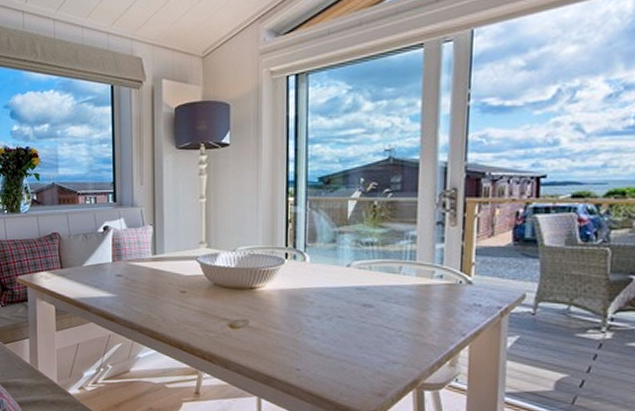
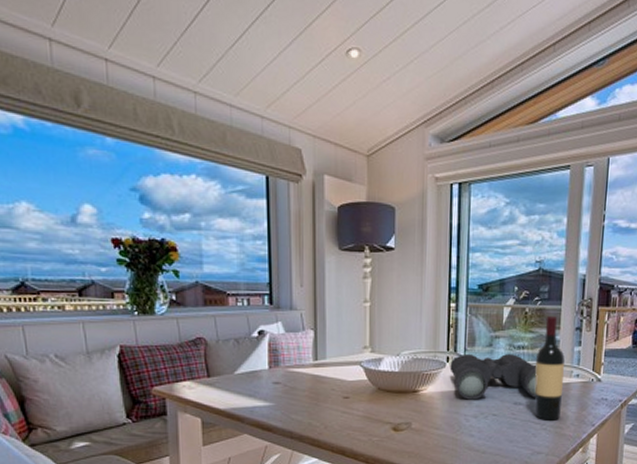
binoculars: none [288,250,390,300] -> present [450,353,537,400]
wine bottle: none [387,208,425,327] -> present [534,315,565,420]

